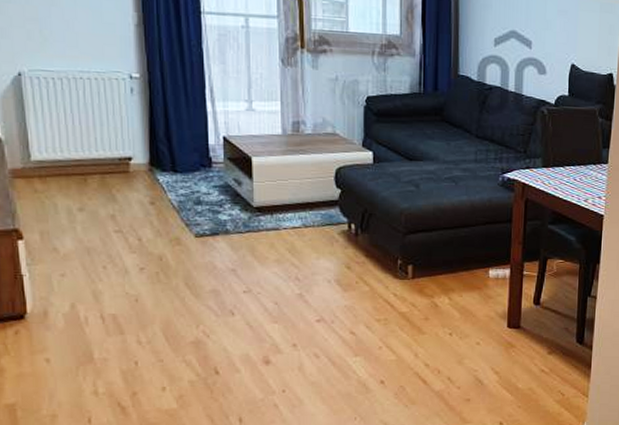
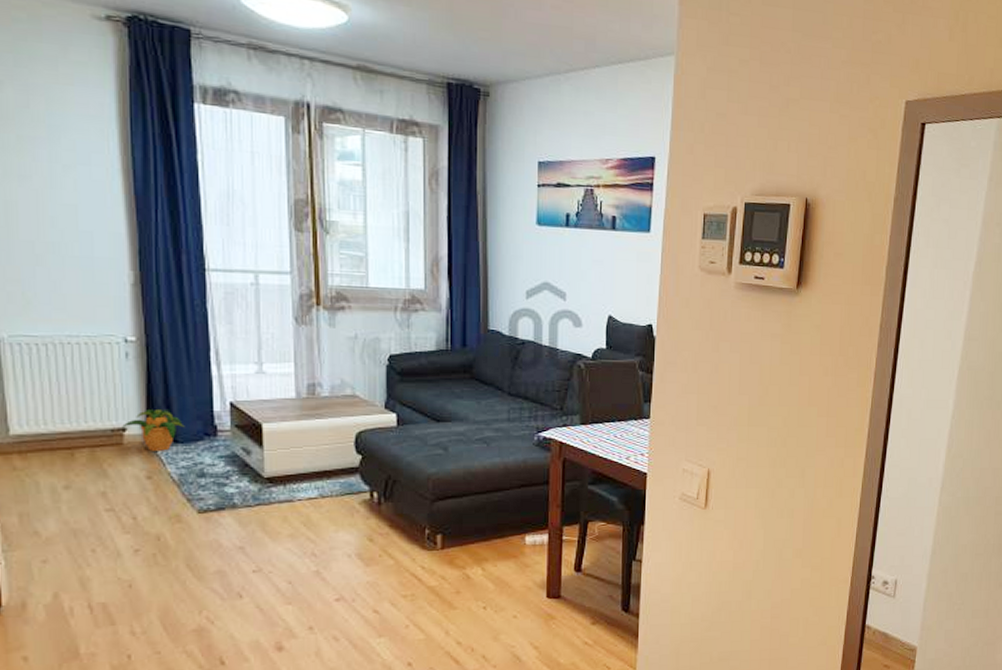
potted plant: none [128,140,183,179] -> present [122,408,185,451]

